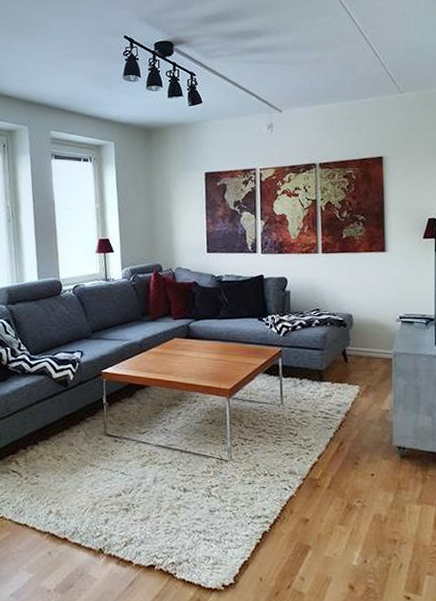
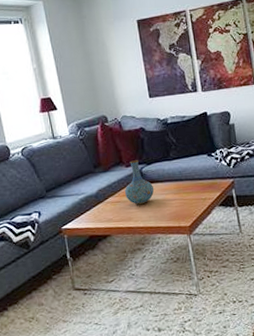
vase: none [168,314,199,360] -> present [124,160,155,205]

